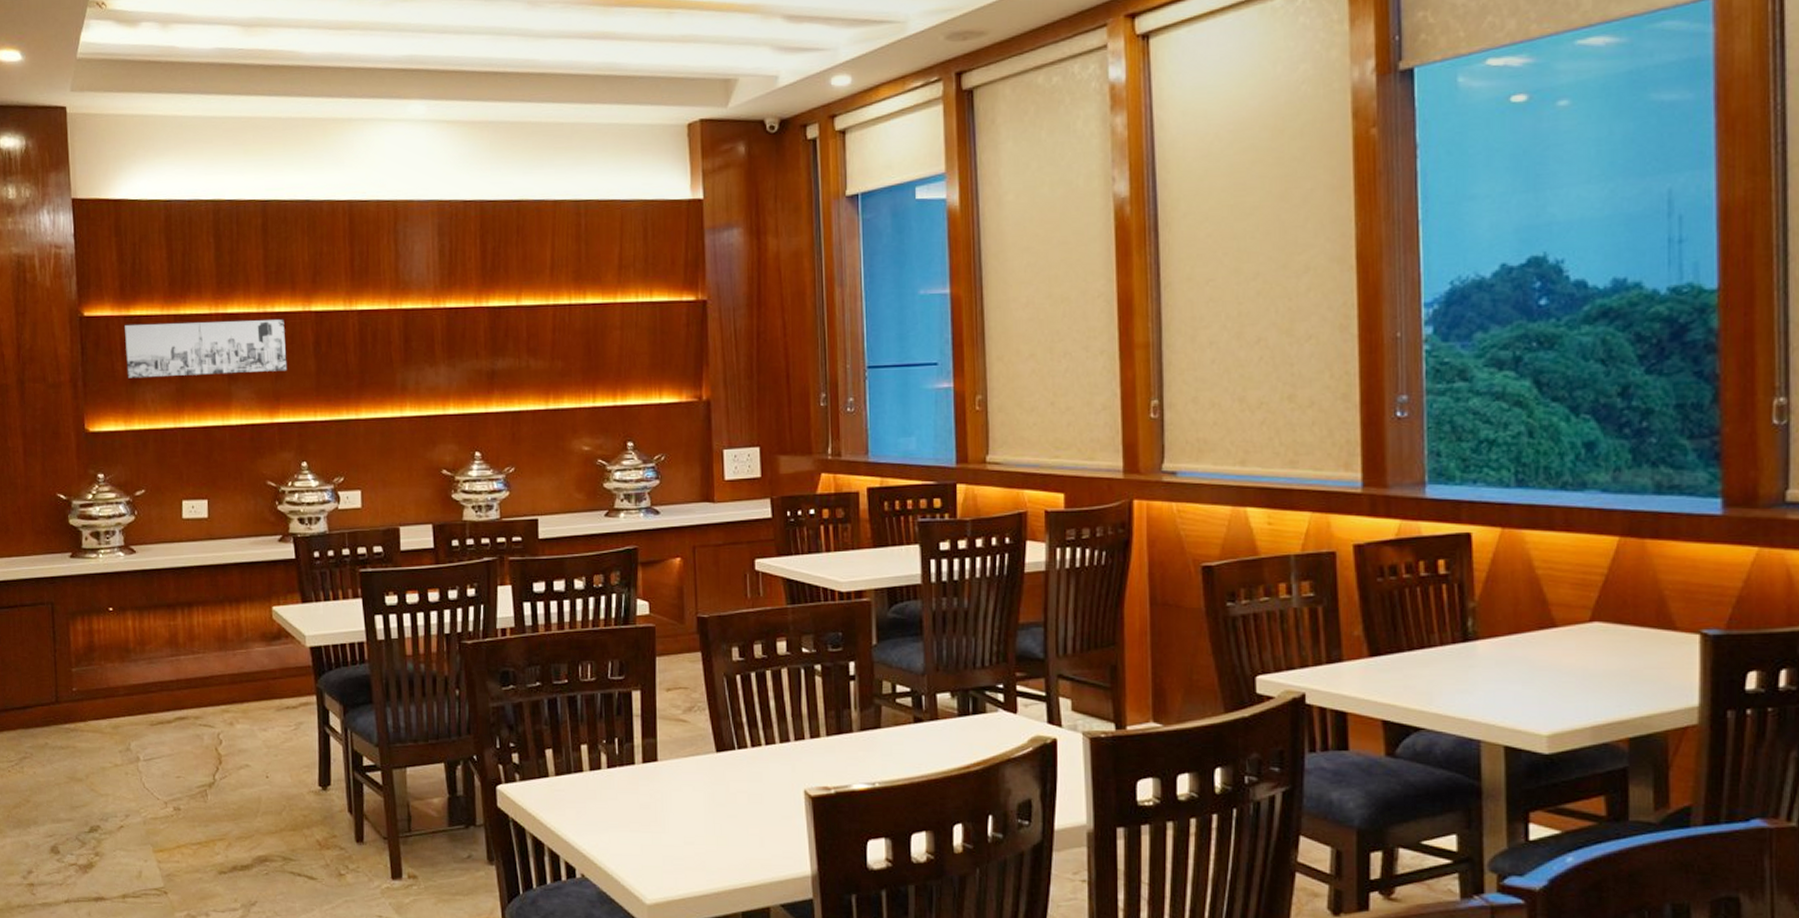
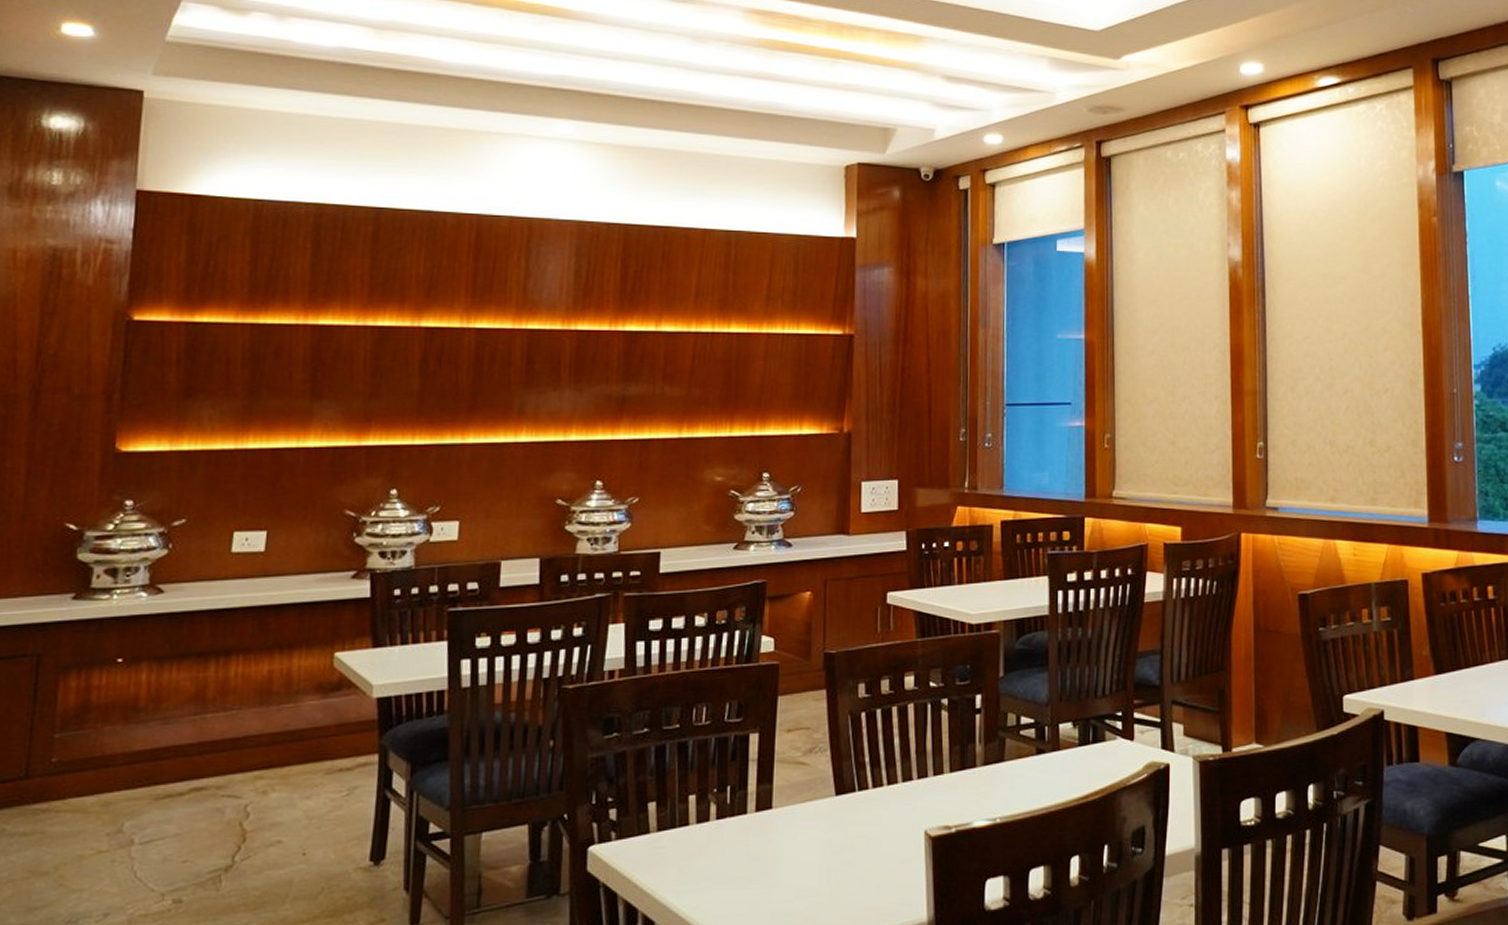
wall art: present [125,319,288,378] -> none [181,331,387,392]

